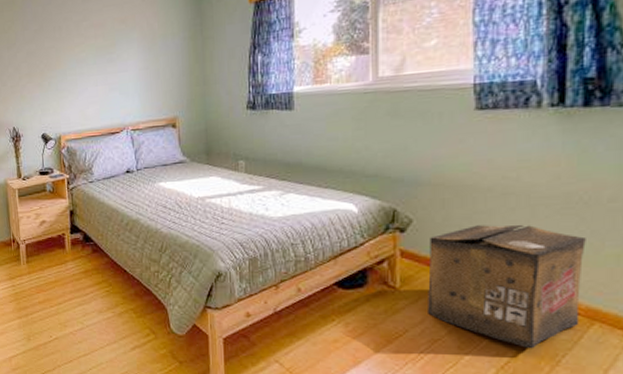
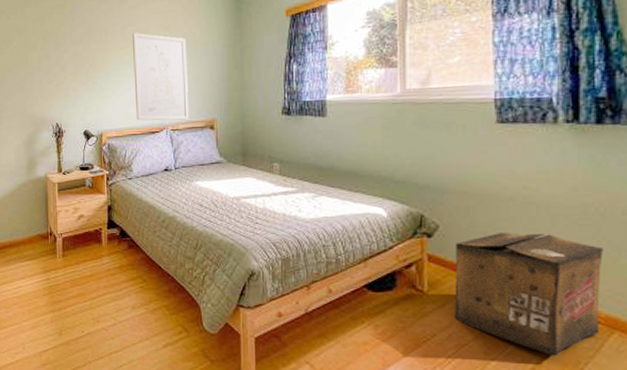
wall art: none [87,28,149,122] -> present [133,33,189,121]

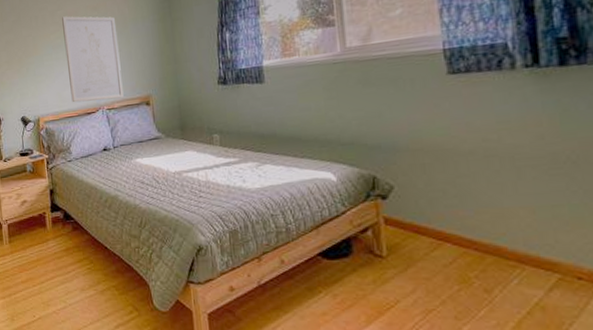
cardboard box: present [454,233,603,356] -> none [413,186,584,318]

